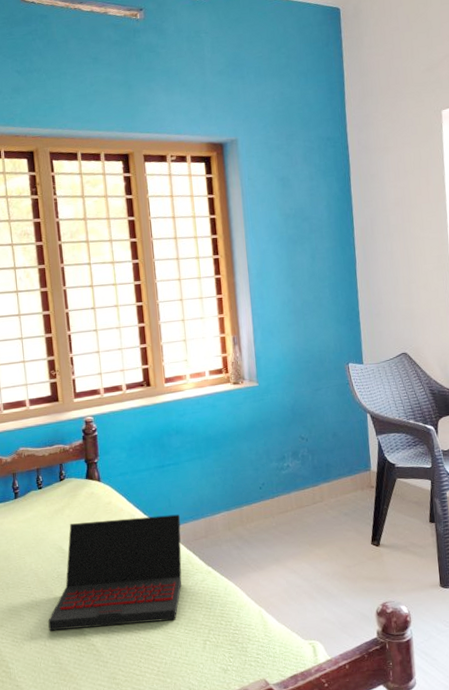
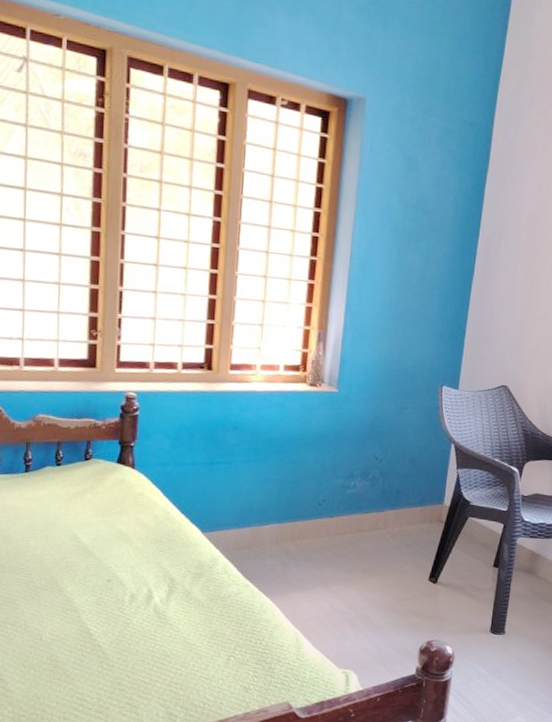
laptop: present [48,514,182,631] -> none [48,511,224,631]

